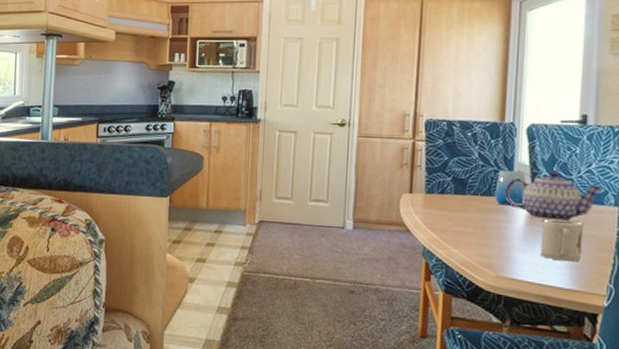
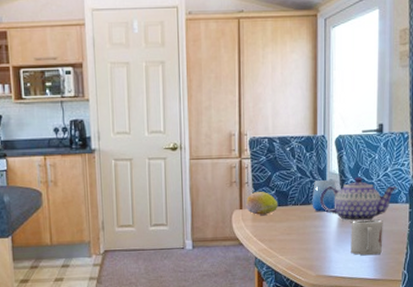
fruit: none [416,177,455,202] -> present [245,192,278,215]

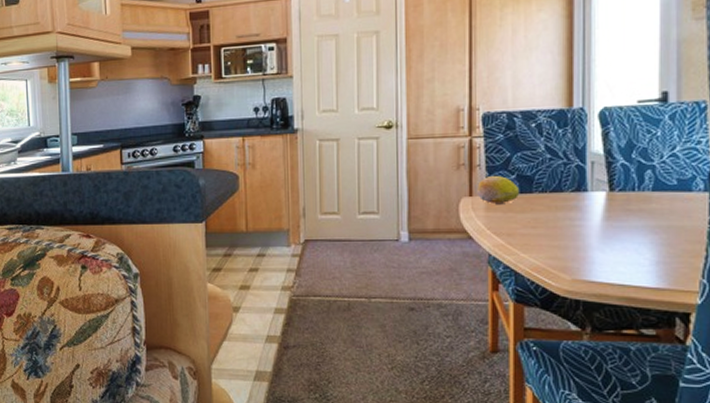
cup: present [312,180,336,212] -> none [566,162,600,201]
teapot: present [320,176,398,222] -> none [578,157,691,214]
cup: present [351,219,383,256] -> none [621,212,670,258]

